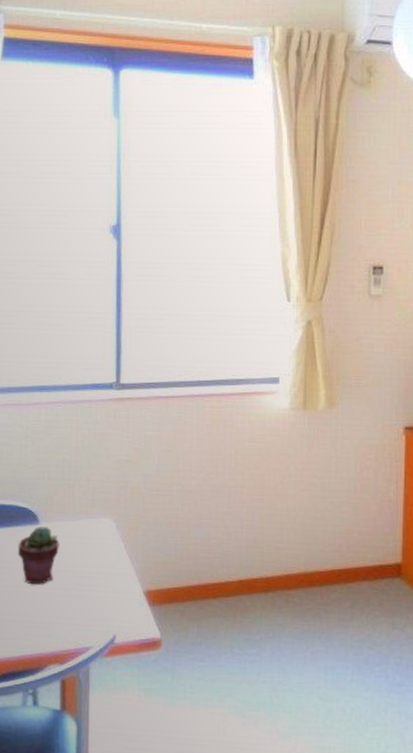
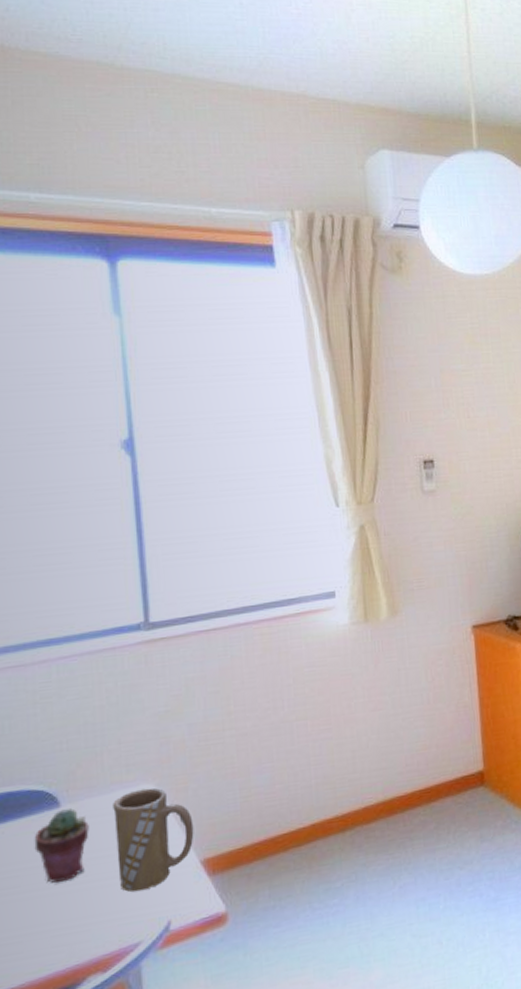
mug: none [78,521,141,606] -> present [113,787,194,892]

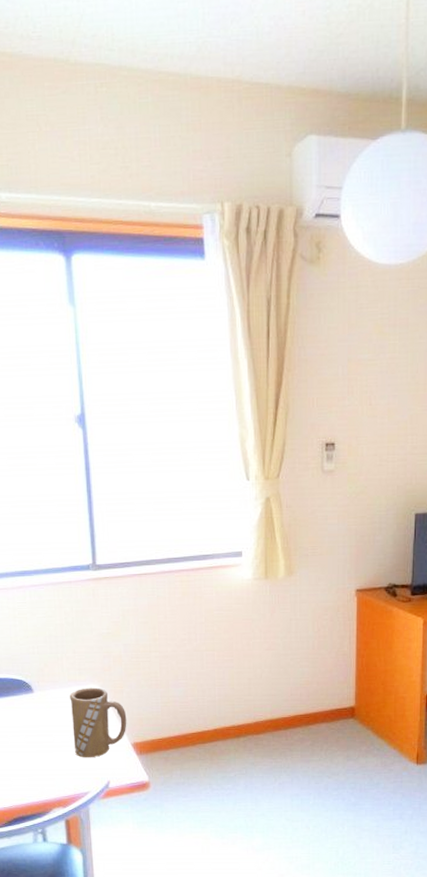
potted succulent: present [34,808,89,883] -> none [16,695,54,745]

